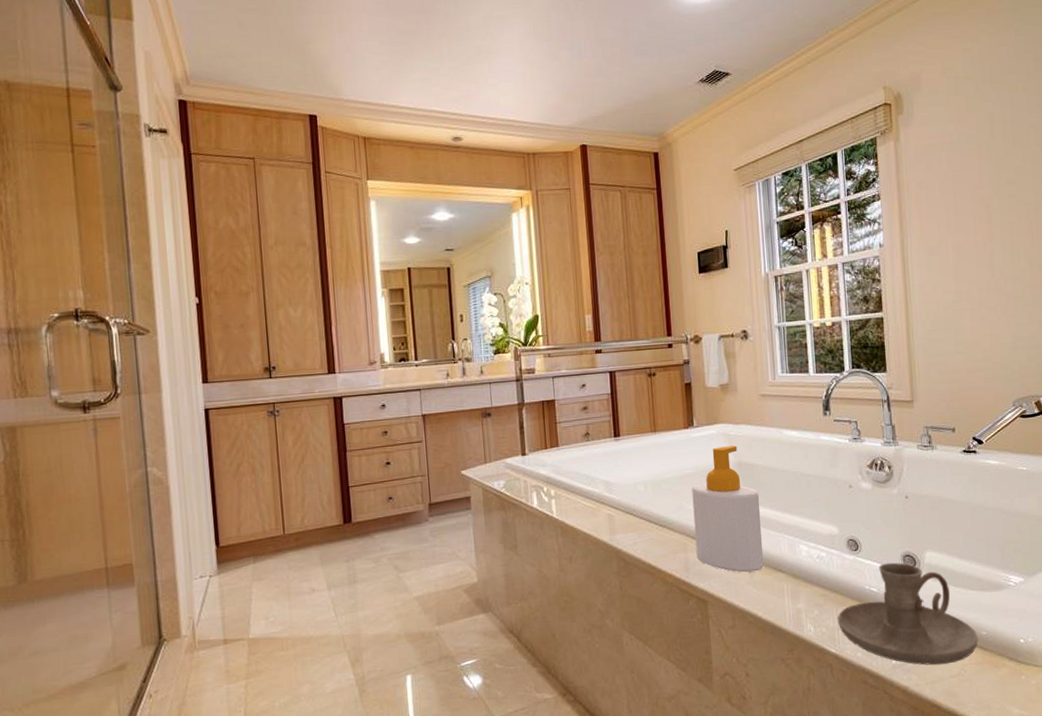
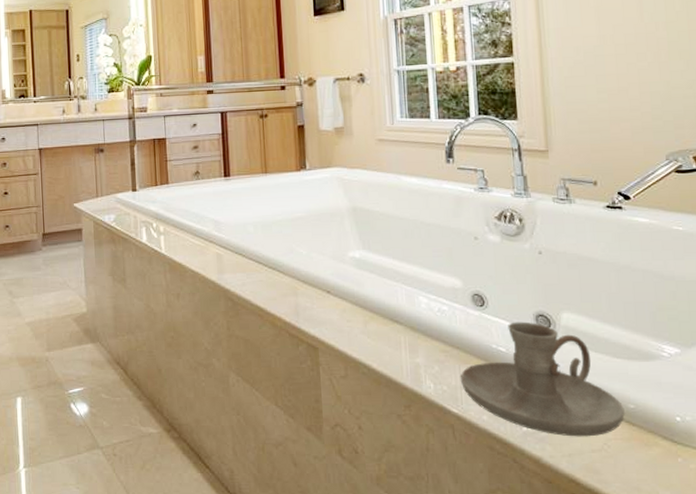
soap bottle: present [691,446,764,573] -> none [303,190,380,321]

